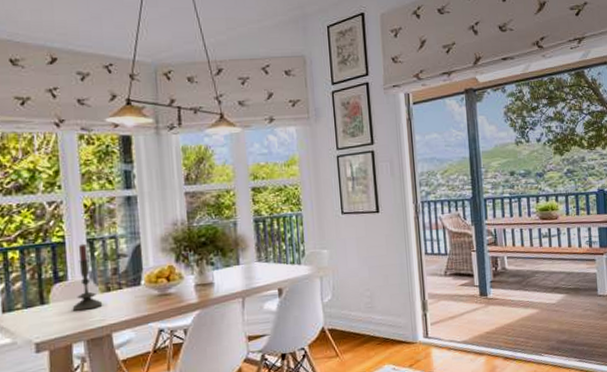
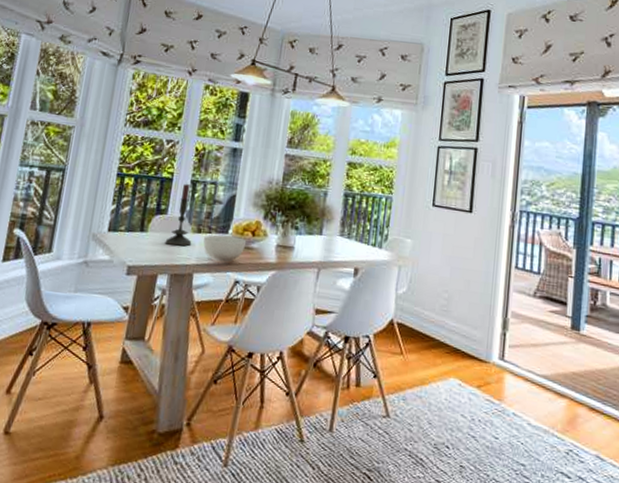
bowl: none [115,286,163,317] -> present [203,235,247,264]

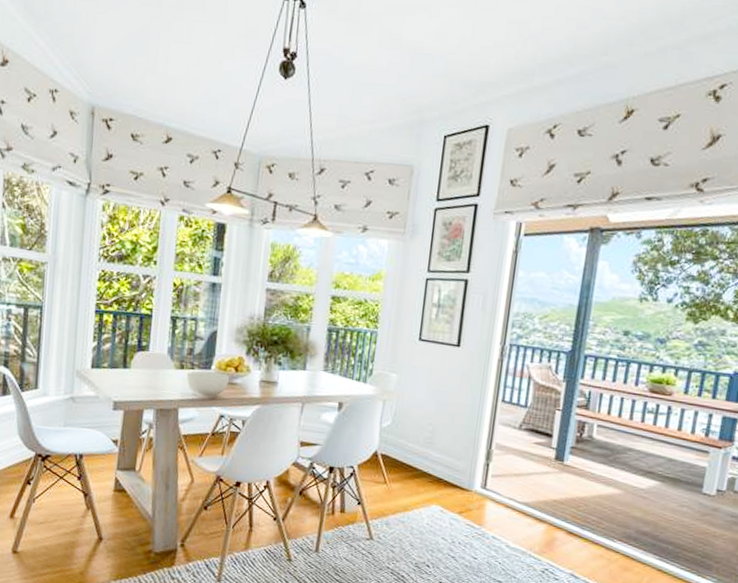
candle: present [165,183,192,247] -> none [148,319,175,383]

